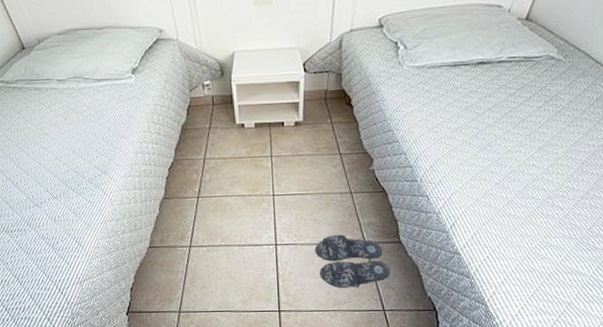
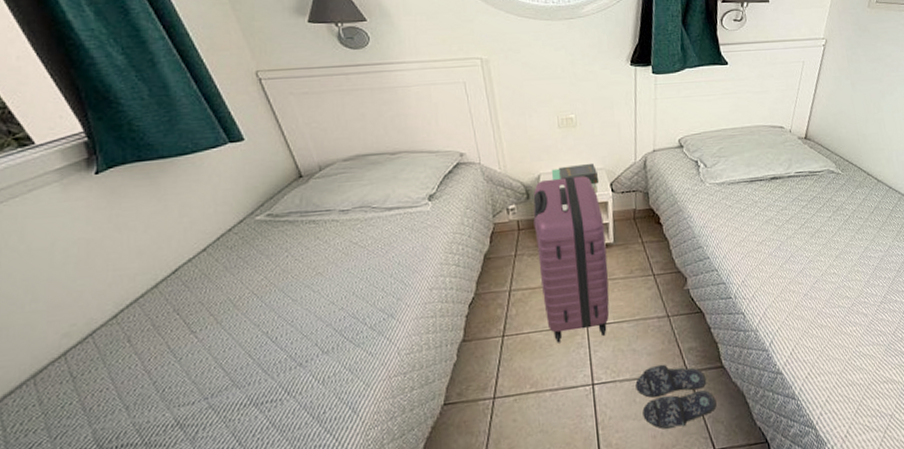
suitcase: none [227,55,296,207] -> present [533,176,610,343]
books: none [245,41,292,72] -> present [551,163,599,193]

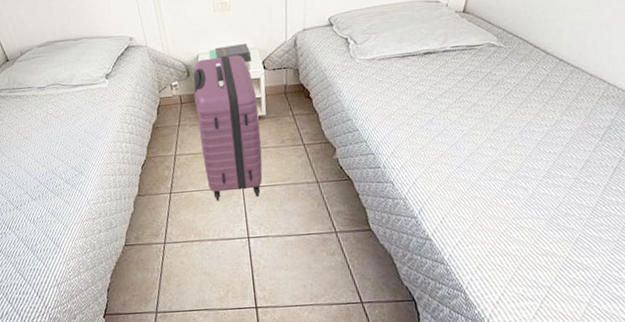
slippers: present [635,364,717,429] -> none [287,224,364,281]

